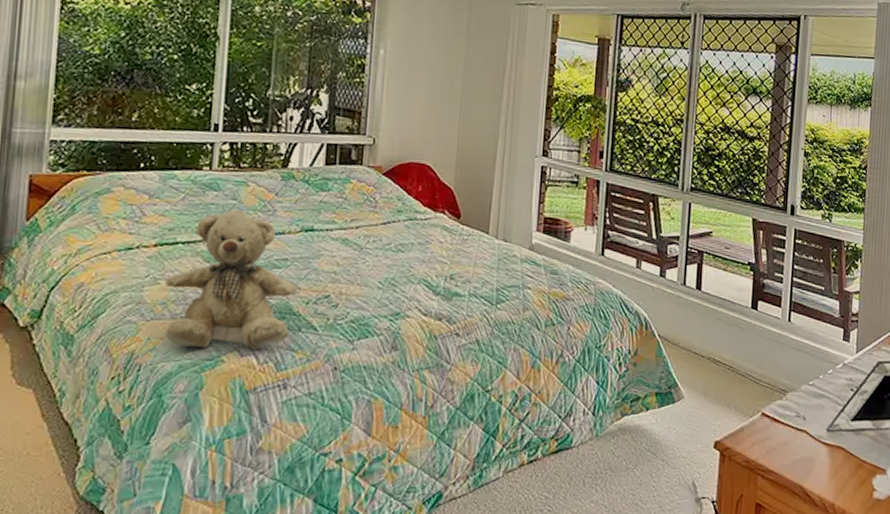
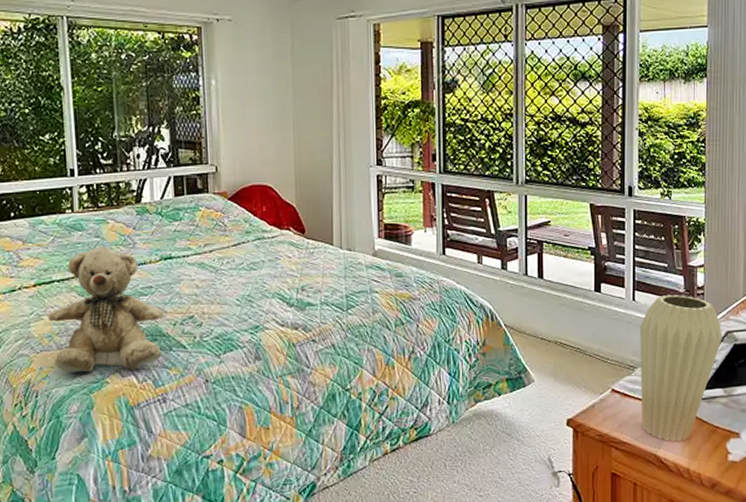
vase: none [790,318,874,474] -> present [640,294,722,442]

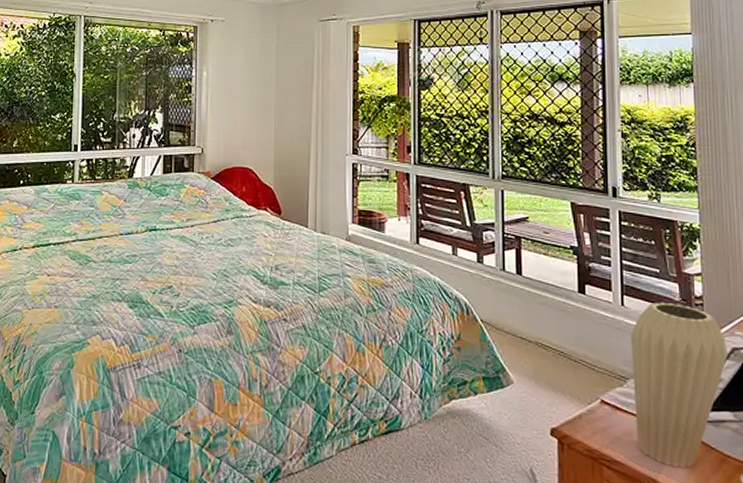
teddy bear: present [48,245,164,373] -> none [42,214,145,334]

